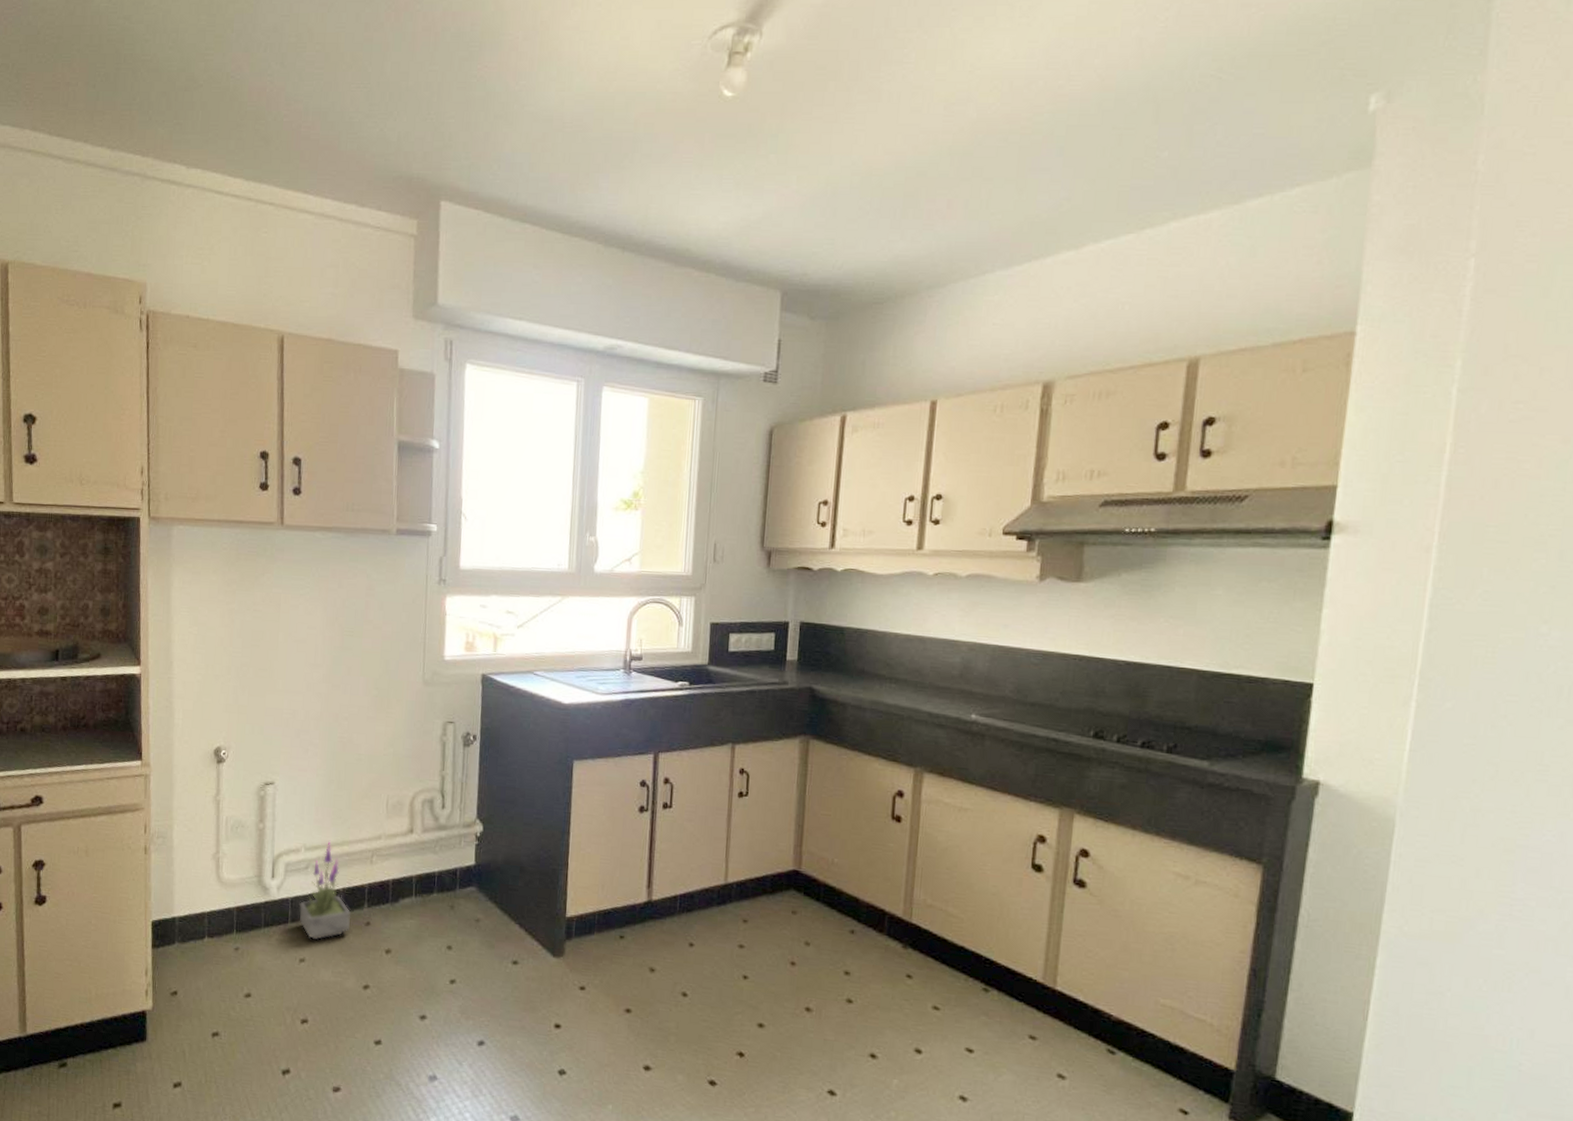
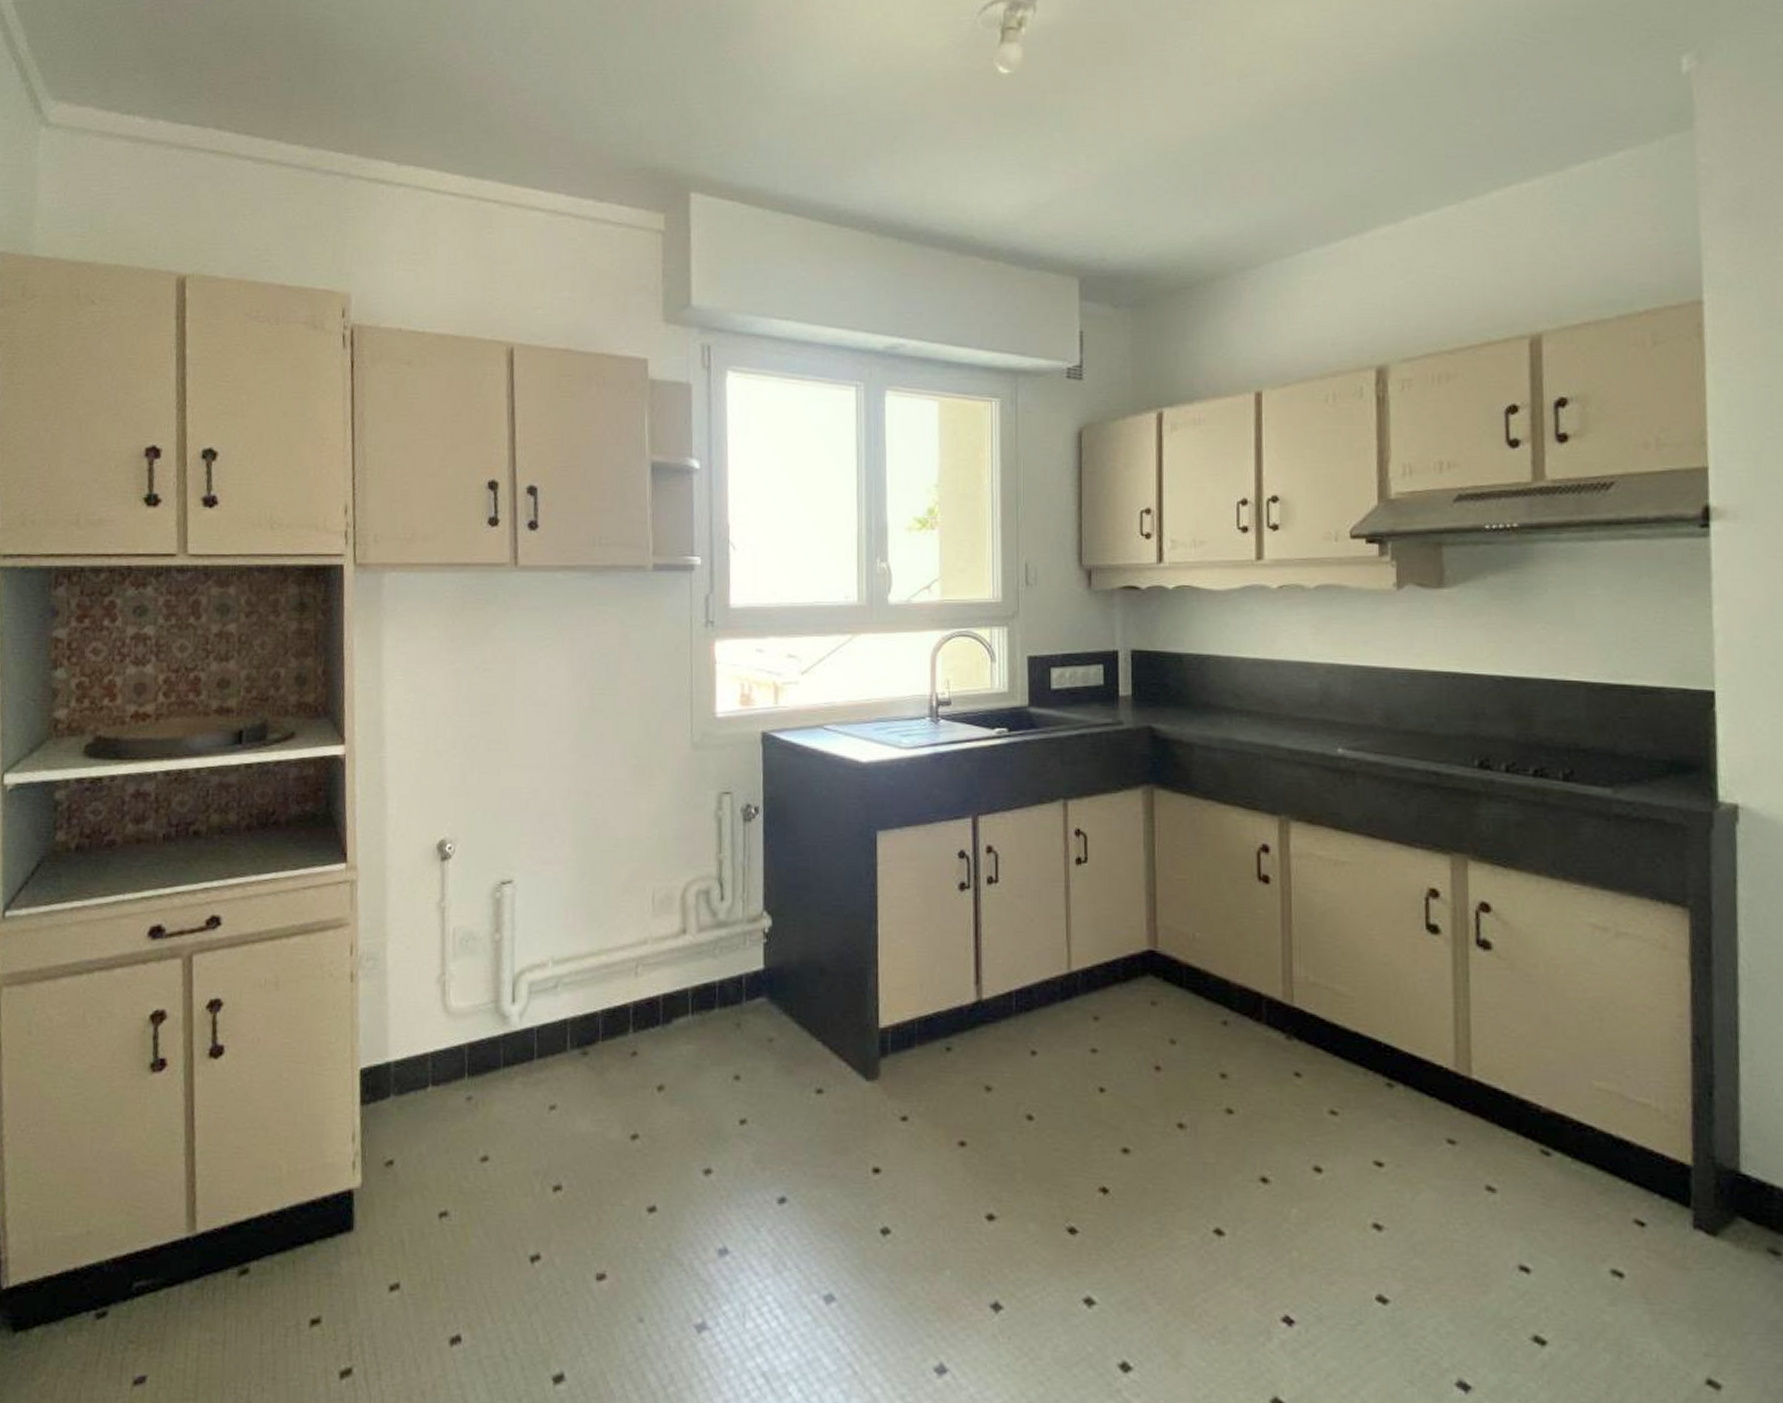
potted plant: present [299,840,351,941] -> none [547,949,613,1080]

